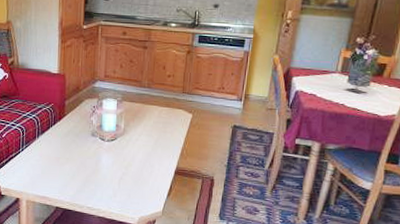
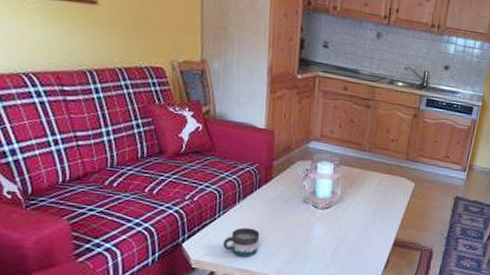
mug: none [26,159,56,186] -> present [222,227,260,257]

